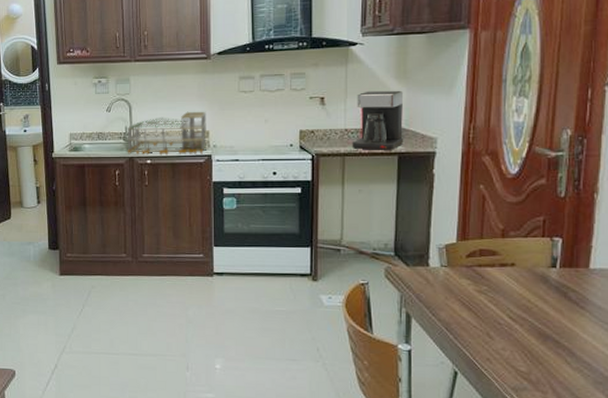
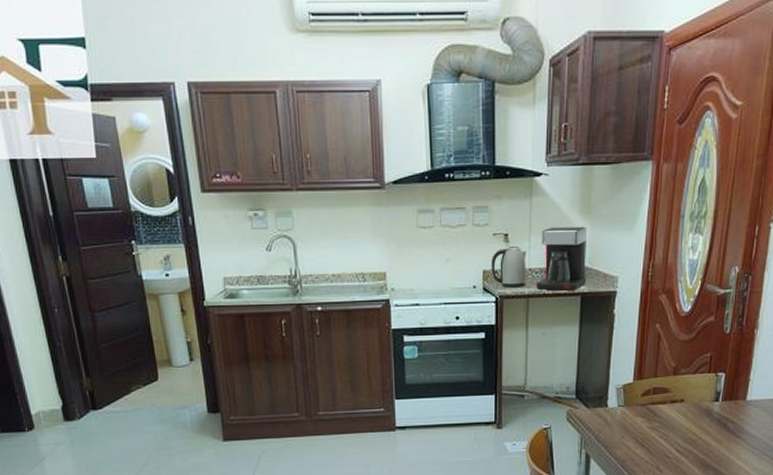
dish rack: present [127,111,206,156] -> none [292,249,384,302]
kettle: none [307,109,342,147] -> present [490,247,526,288]

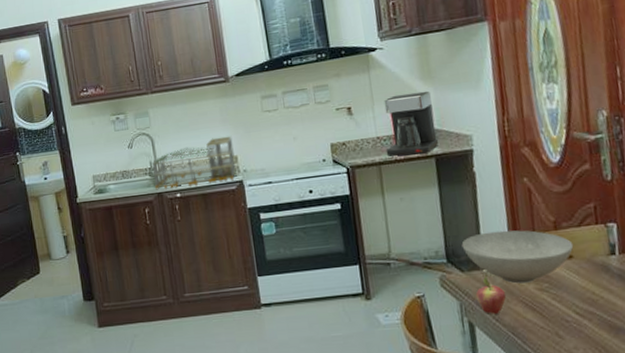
dish rack: none [292,249,384,302] -> present [151,135,236,190]
kettle: present [490,247,526,288] -> none [337,118,376,158]
bowl: none [591,372,687,422] -> present [461,230,574,284]
fruit: none [596,412,622,448] -> present [475,275,507,314]

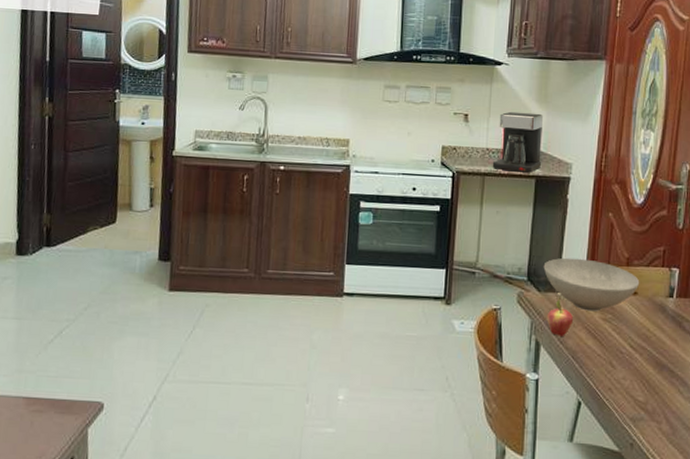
dish rack: present [151,135,236,190] -> none [258,117,348,164]

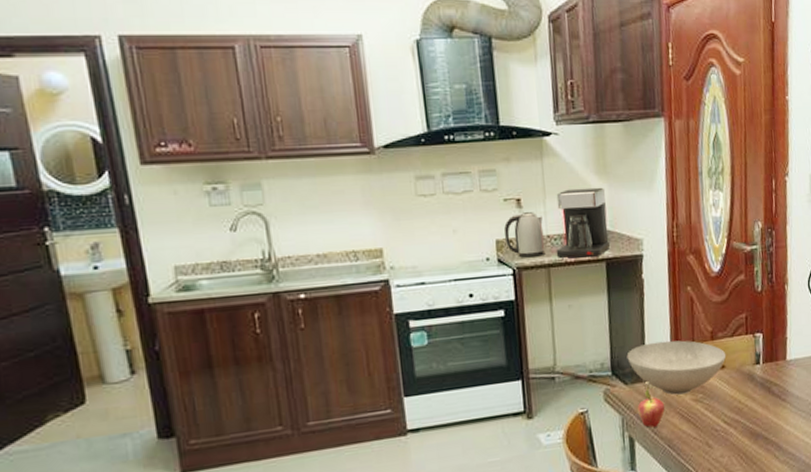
kettle: none [449,126,485,165] -> present [504,212,546,258]

